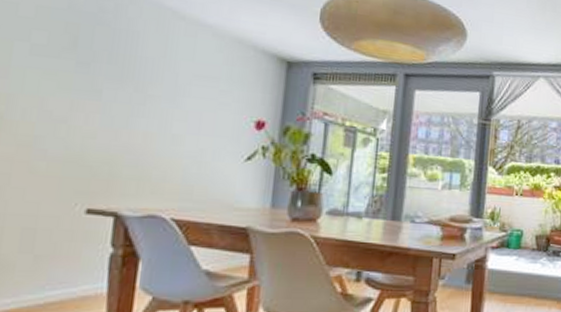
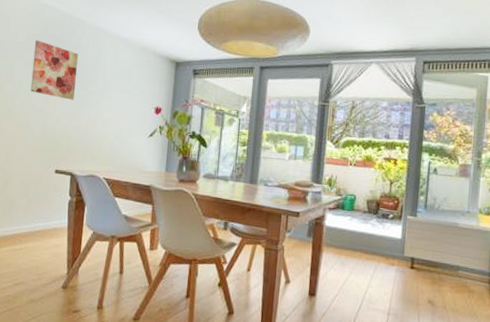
wall art: none [42,15,132,107] -> present [30,40,79,100]

